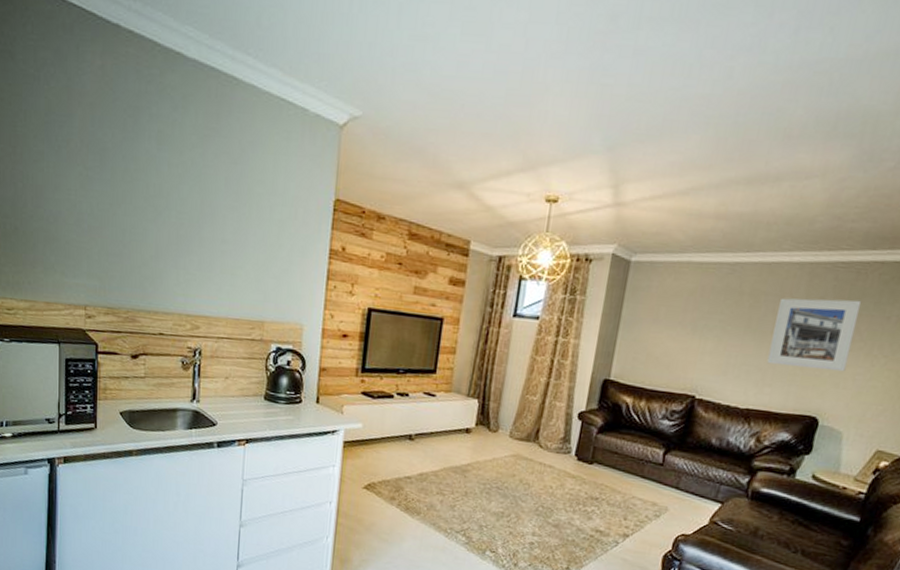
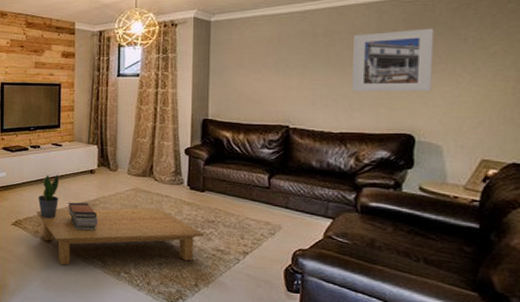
coffee table: none [395,473,585,542] -> present [36,207,204,266]
potted plant: none [399,430,428,485] -> present [38,174,59,219]
book stack: none [433,465,468,502] -> present [68,202,97,231]

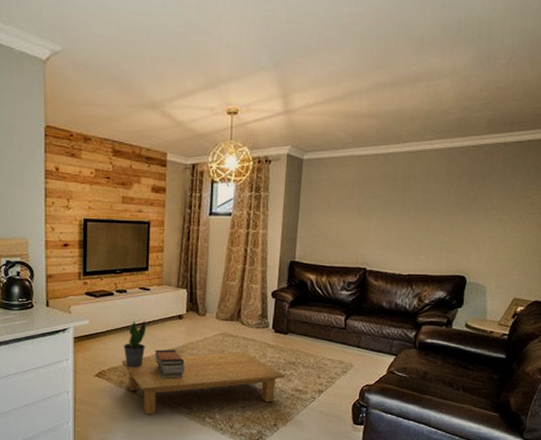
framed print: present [352,28,435,92] -> none [421,176,492,237]

